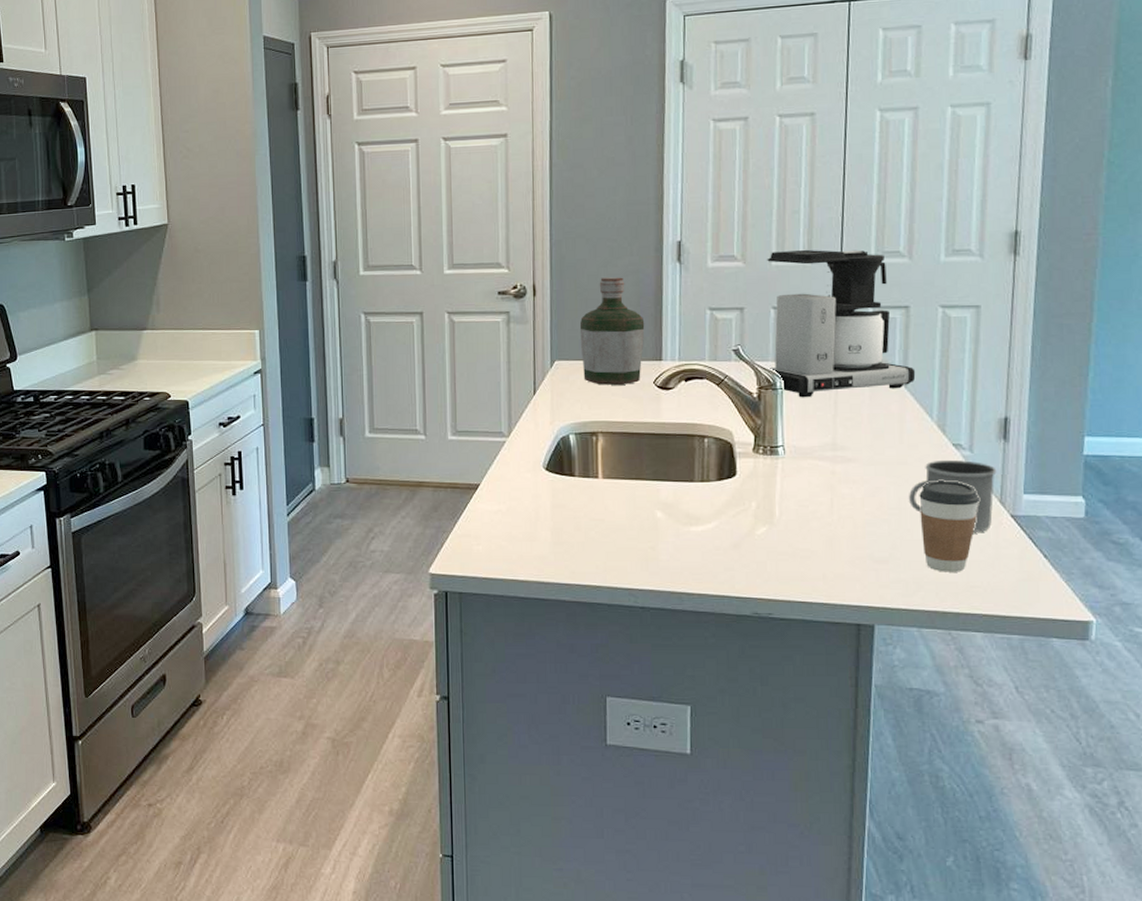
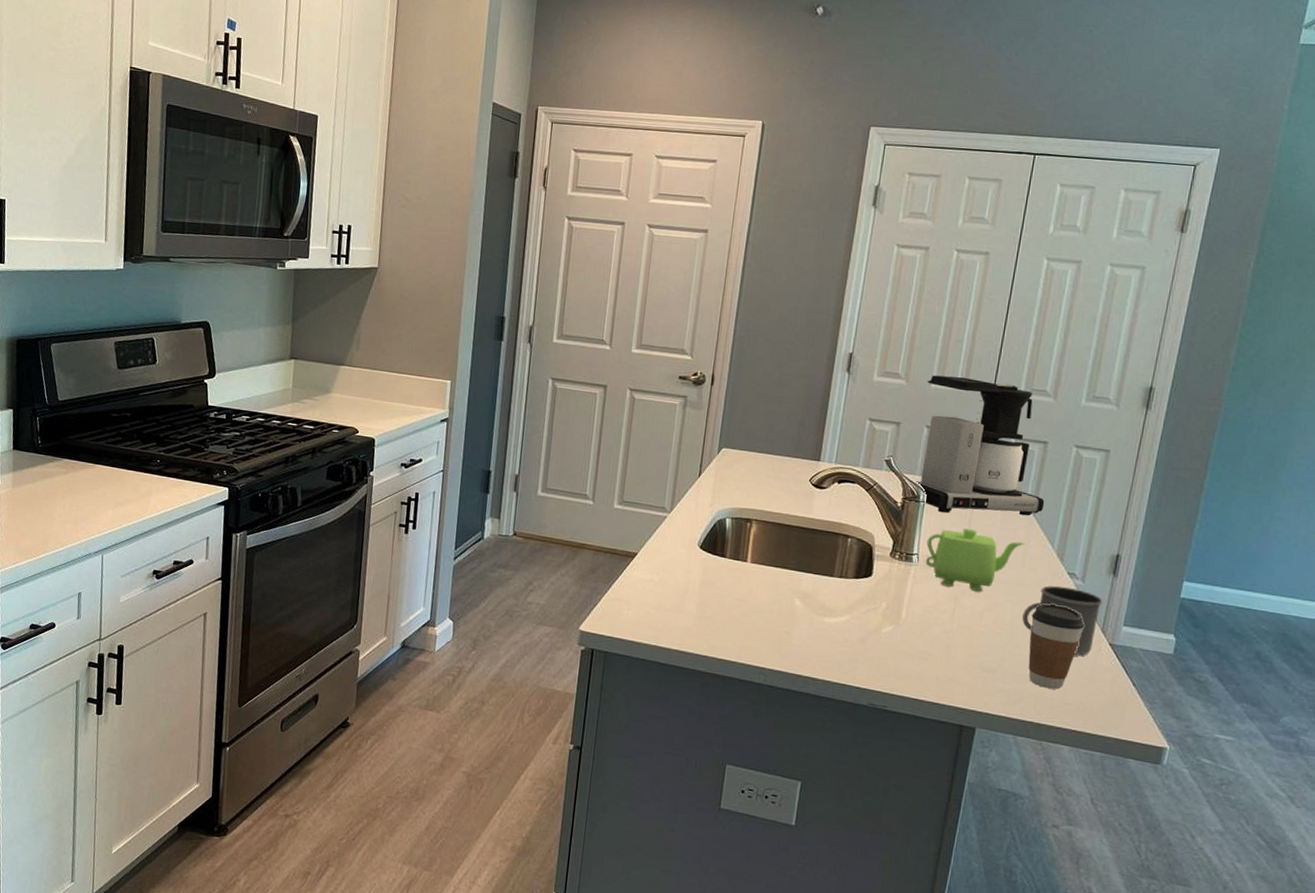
bottle: present [579,277,645,385] -> none [746,377,809,479]
teapot: none [791,410,900,478] -> present [926,528,1025,592]

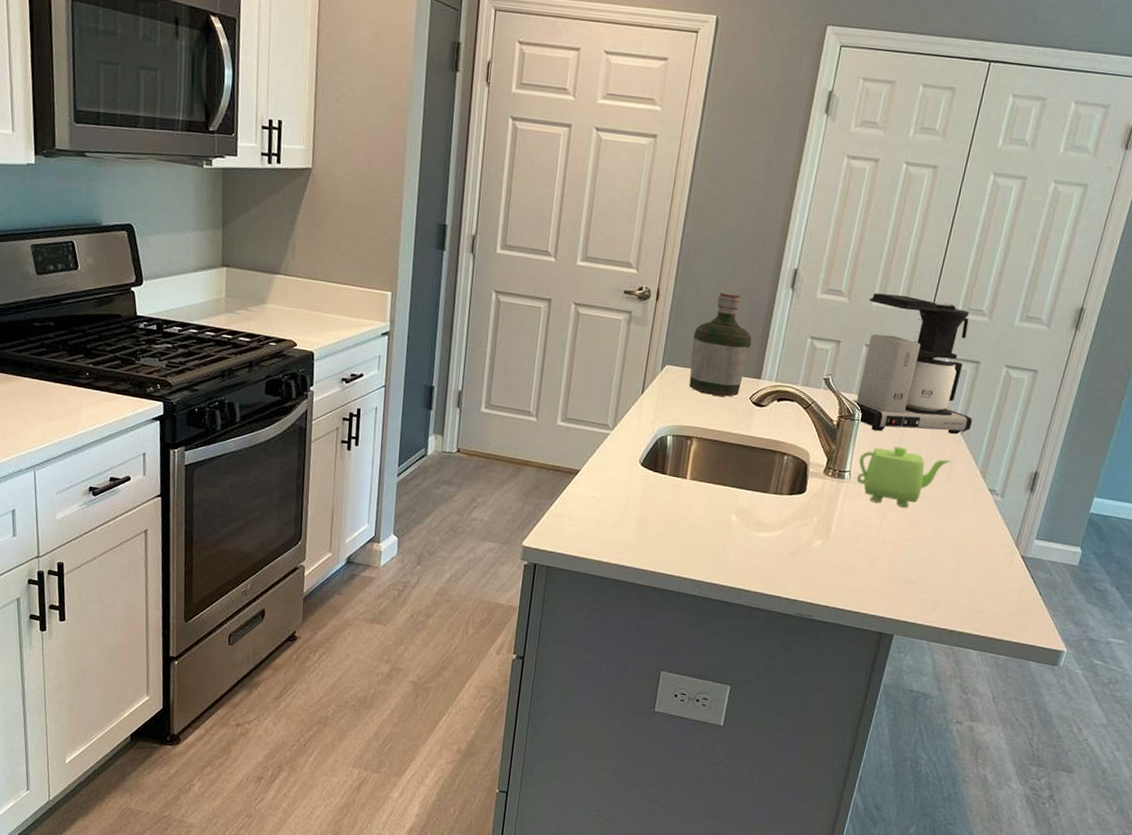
bottle: none [746,377,809,479] -> present [689,293,752,397]
mug: present [1022,585,1103,656] -> none [943,501,1019,567]
coffee cup: present [1028,603,1084,690] -> none [945,518,1000,599]

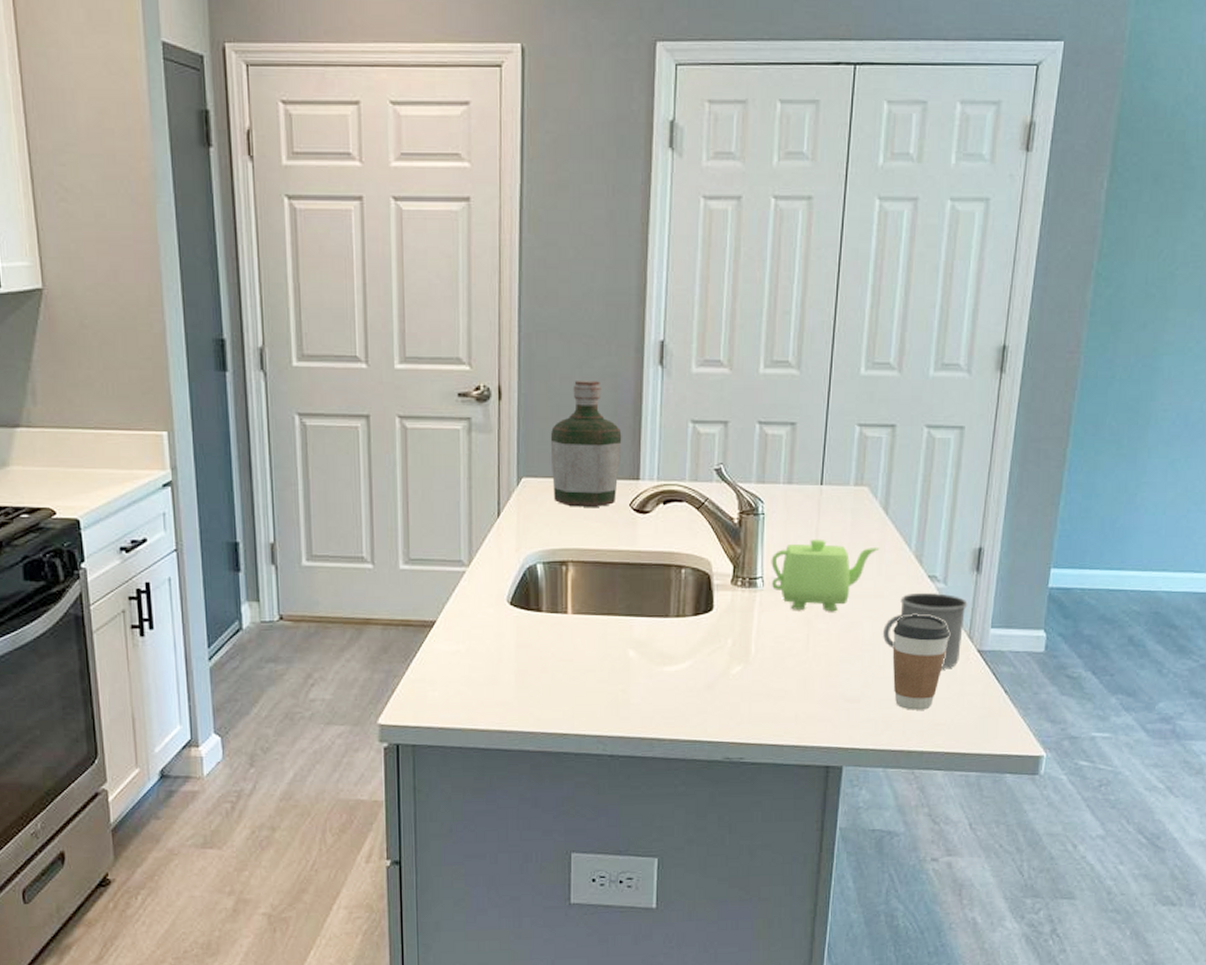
coffee maker: present [852,293,973,435] -> none [752,358,898,525]
mug: none [943,501,1019,567] -> present [883,592,968,668]
coffee cup: none [945,518,1000,599] -> present [892,614,949,710]

